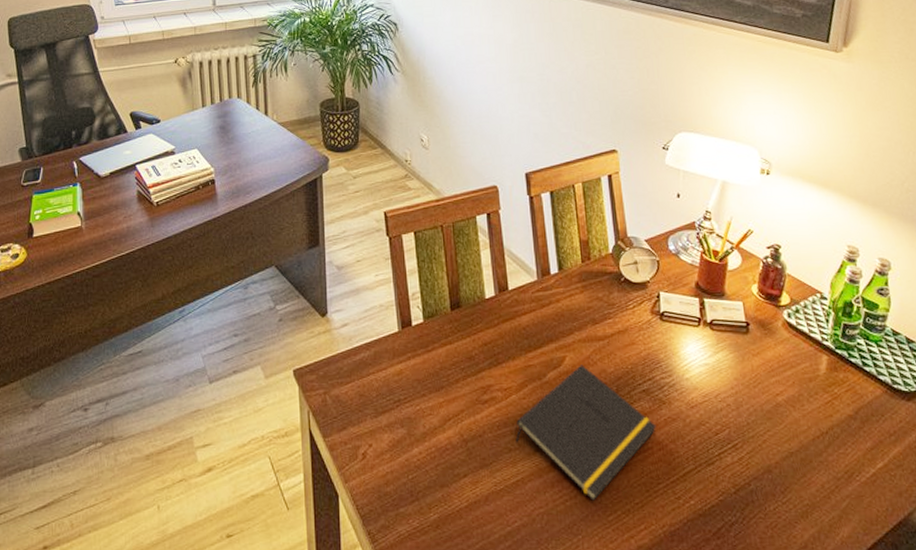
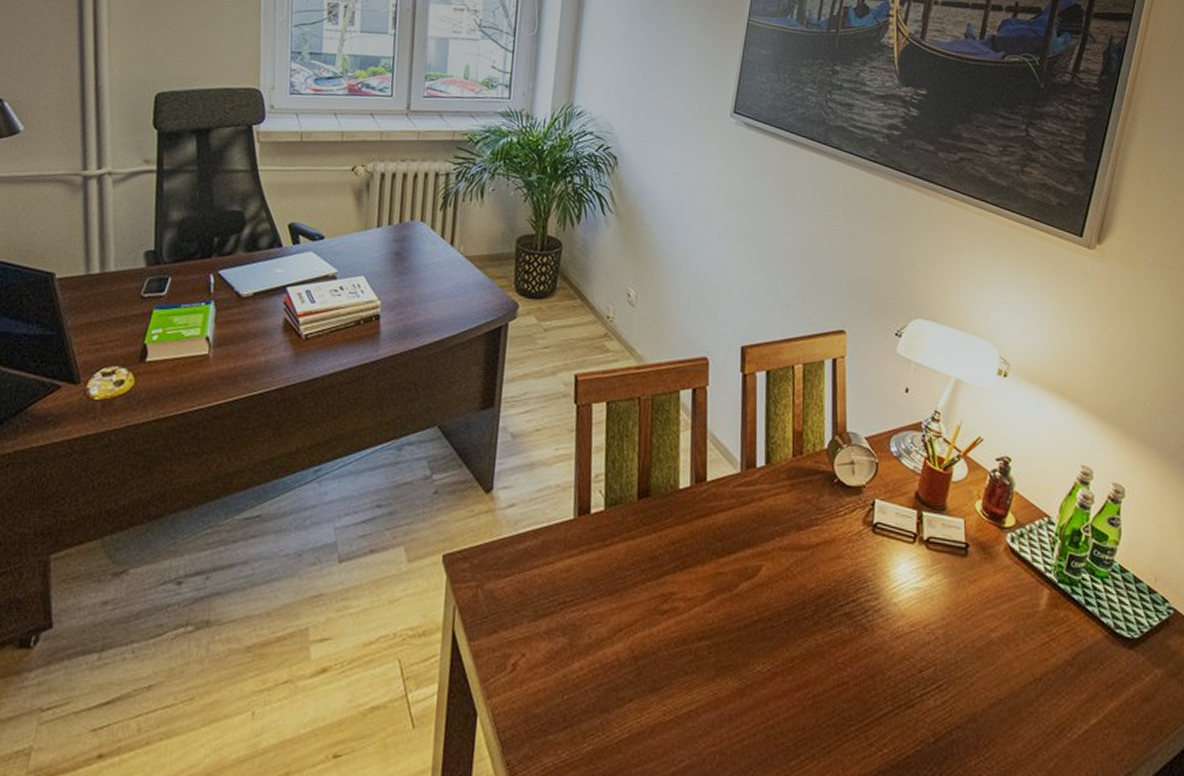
notepad: present [515,364,656,501] -> none [694,577,855,741]

